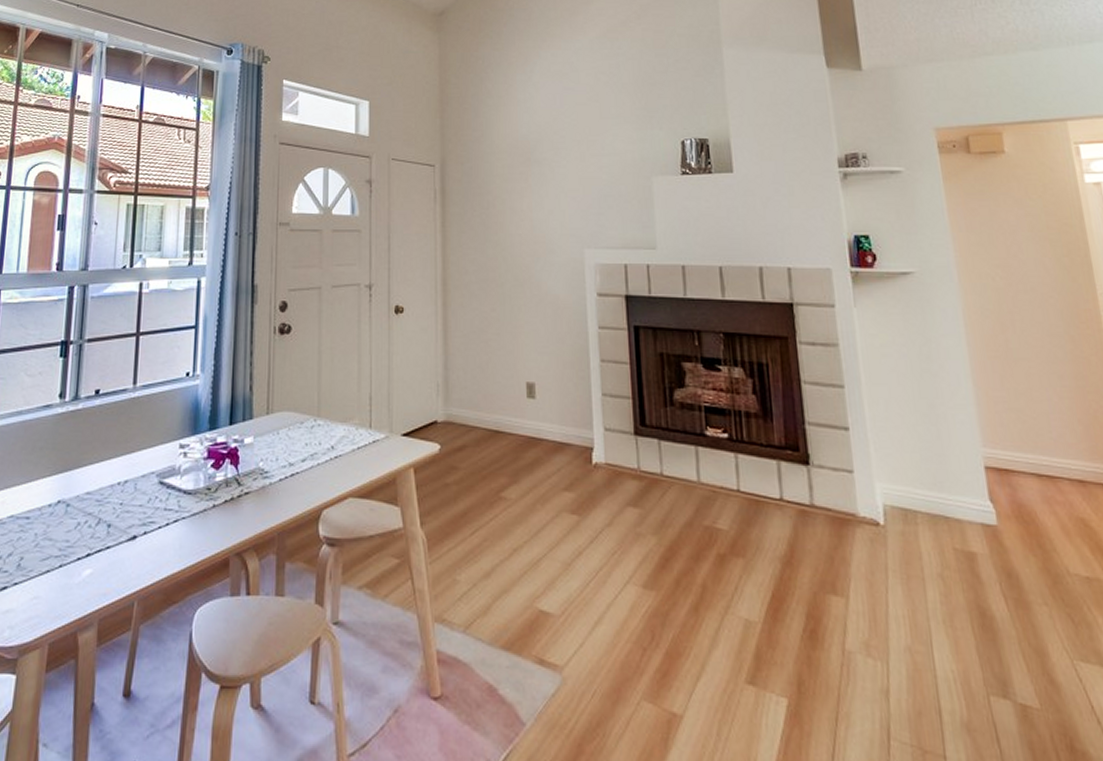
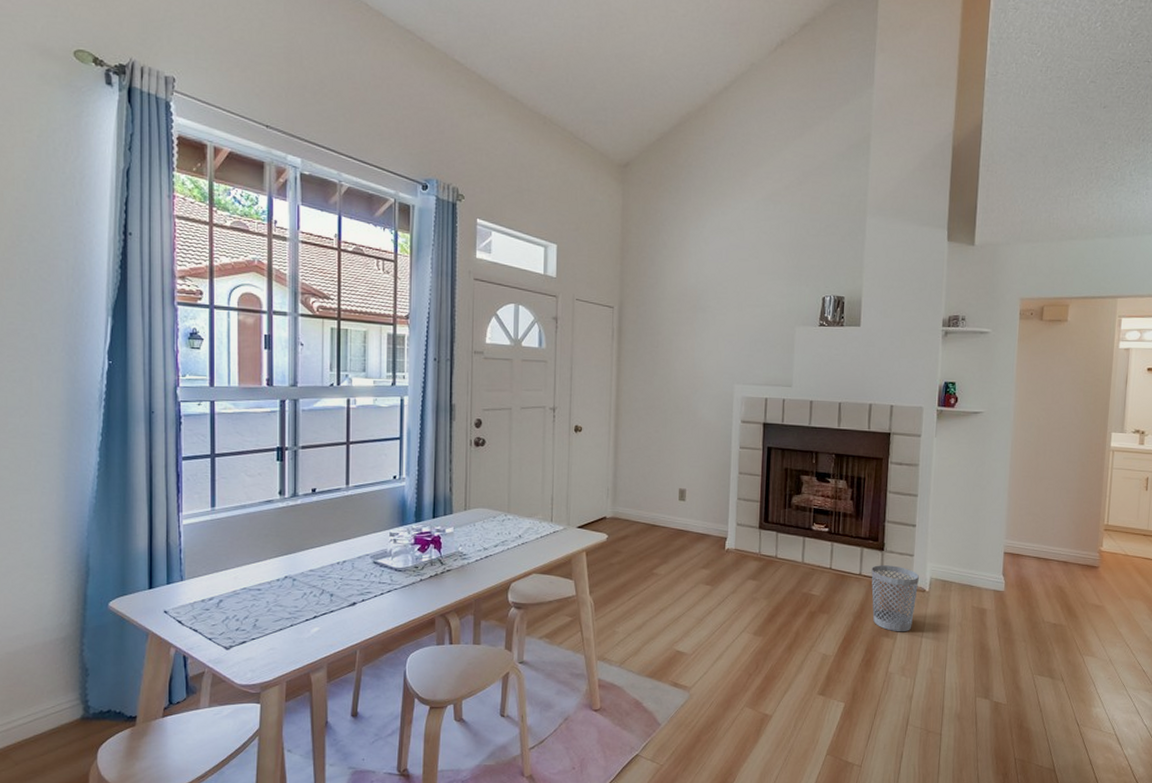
wastebasket: none [796,486,869,588] -> present [871,565,919,632]

